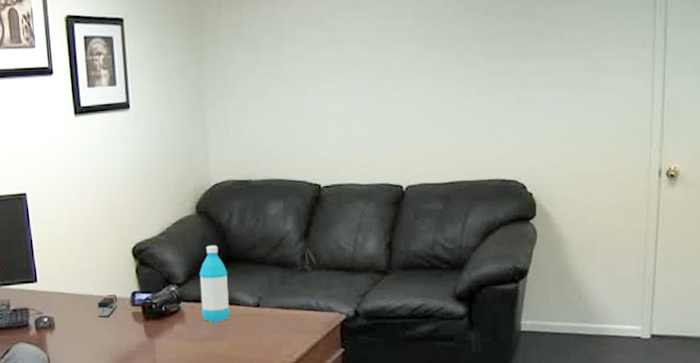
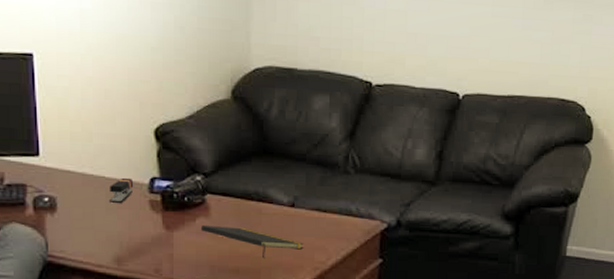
notepad: none [179,330,271,357] -> present [201,224,304,259]
water bottle: present [199,245,230,323] -> none [229,135,263,219]

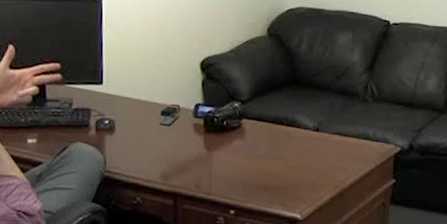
notepad: present [201,224,304,259] -> none [237,146,326,177]

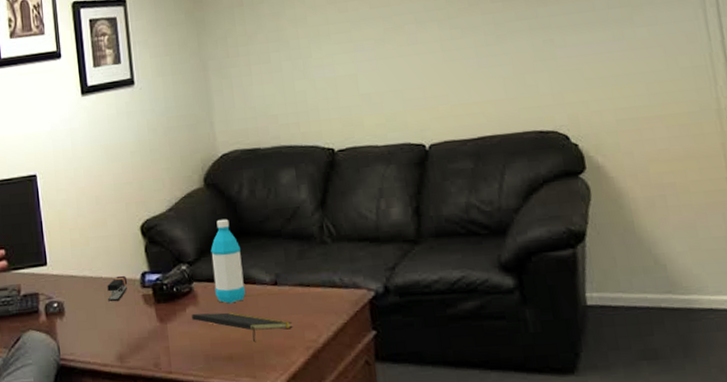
notepad: none [237,146,326,177] -> present [192,312,293,343]
water bottle: none [262,67,292,142] -> present [210,219,246,304]

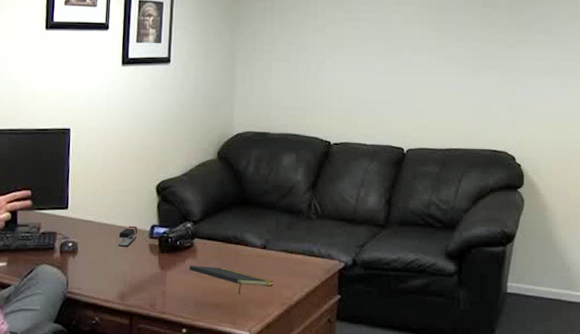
water bottle: present [210,219,246,304] -> none [212,188,241,260]

